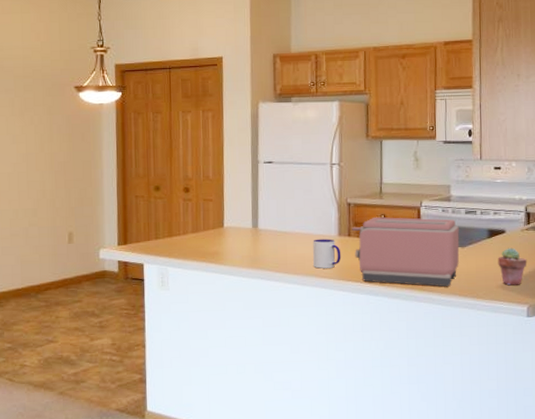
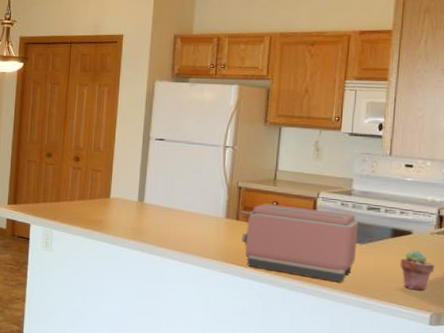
mug: present [313,239,341,269] -> none [197,219,227,249]

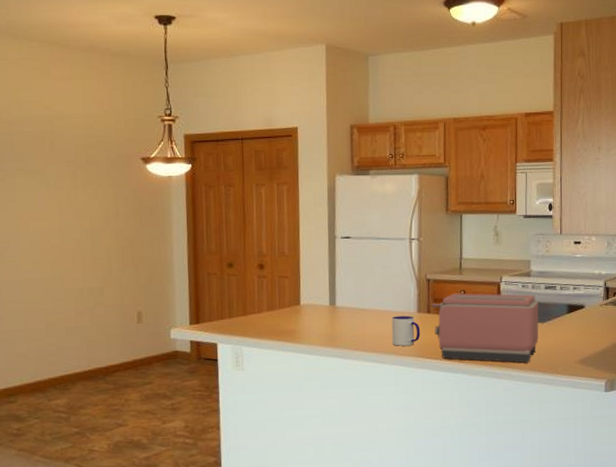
mug: none [197,219,227,249] -> present [392,315,421,346]
potted succulent: present [400,250,435,291] -> none [577,323,606,361]

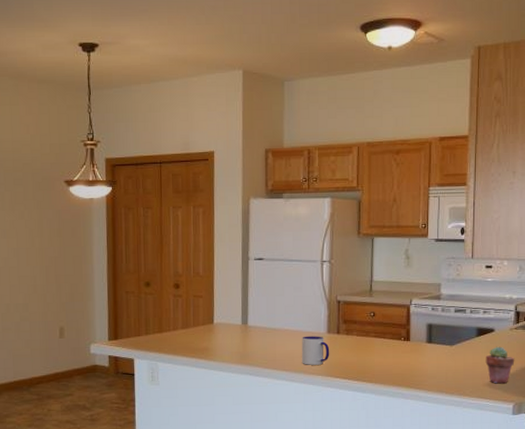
toaster: present [431,293,539,363] -> none [341,314,448,385]
potted succulent: none [577,323,606,361] -> present [485,346,515,384]

